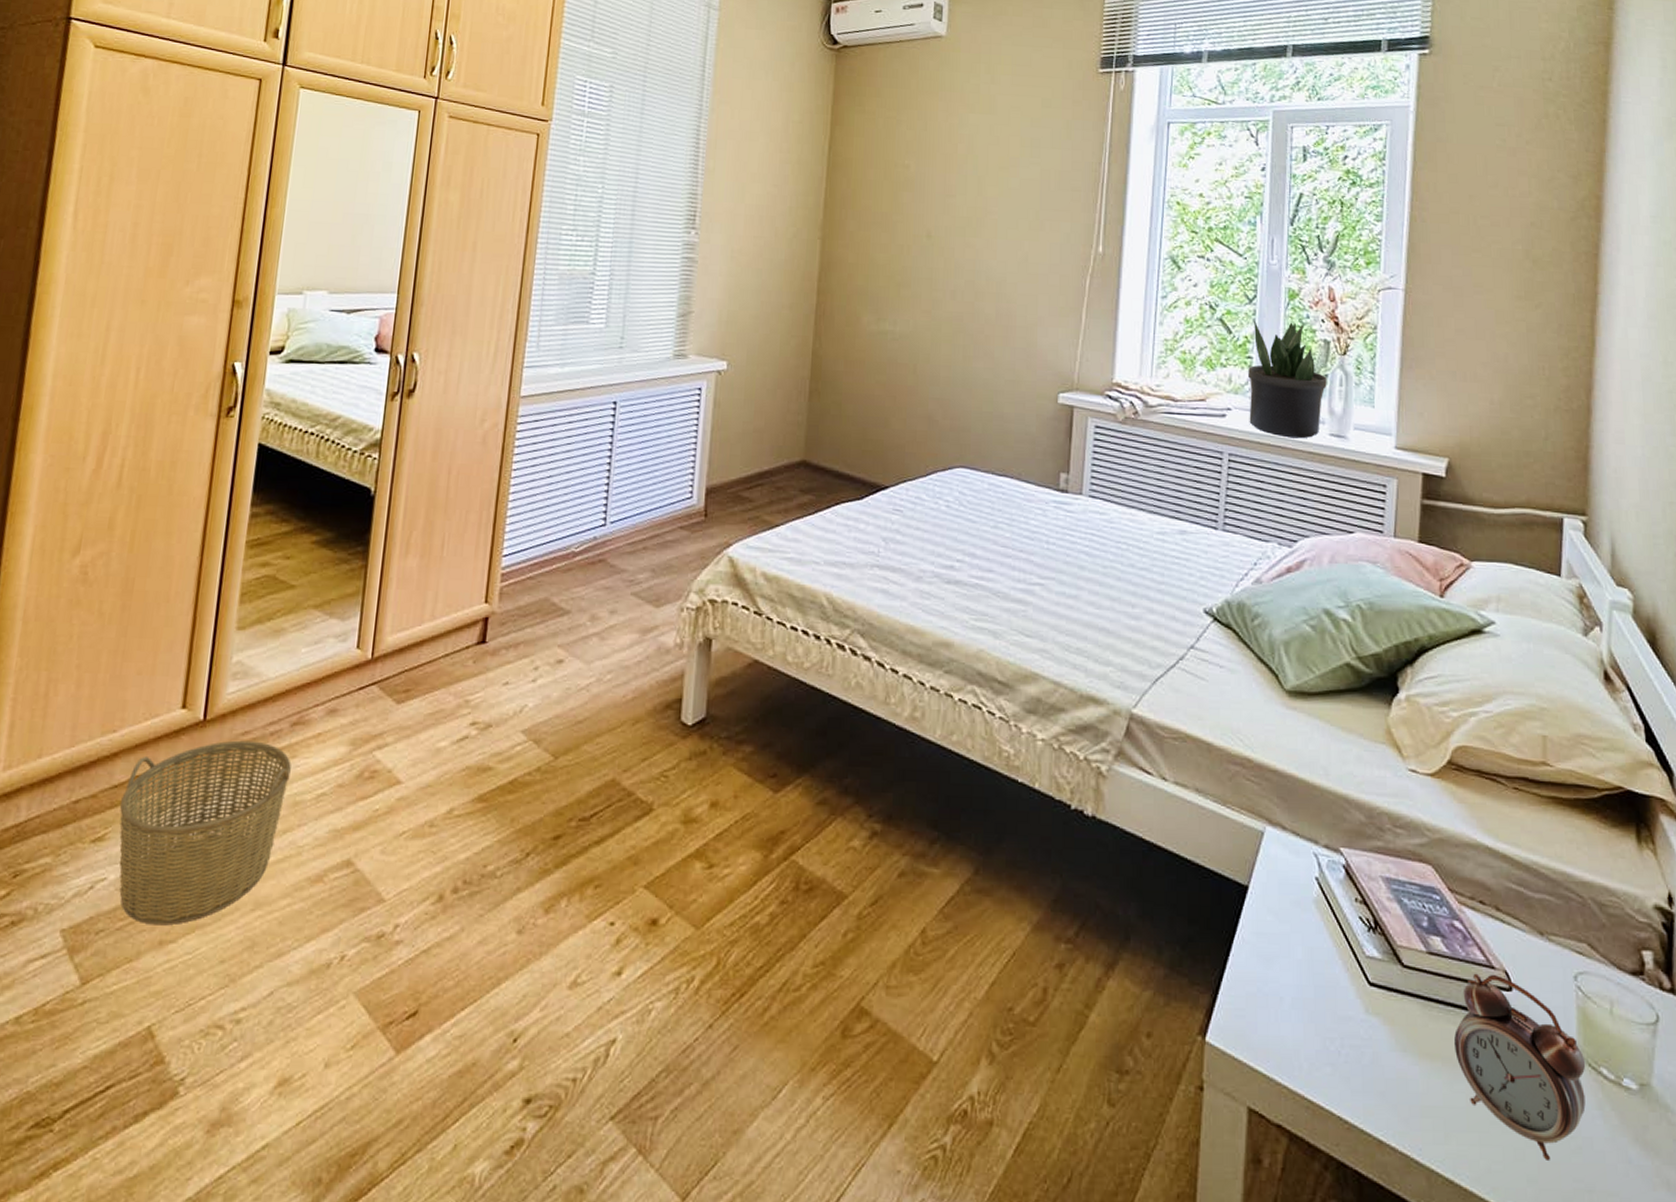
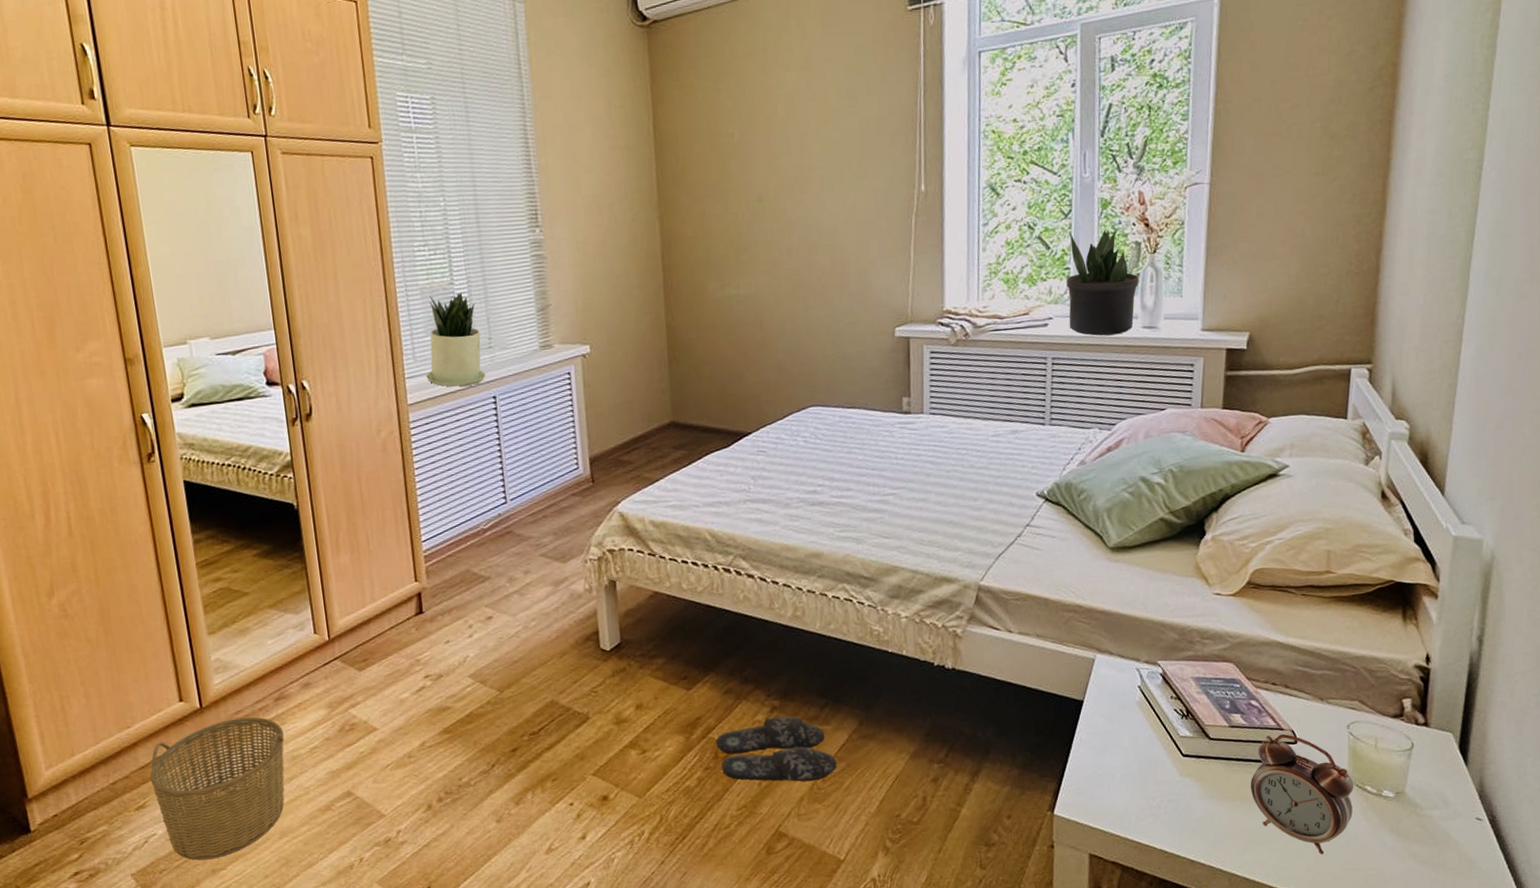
planter: none [546,283,614,385] -> present [426,292,486,387]
slippers: none [799,845,942,942] -> present [716,716,837,782]

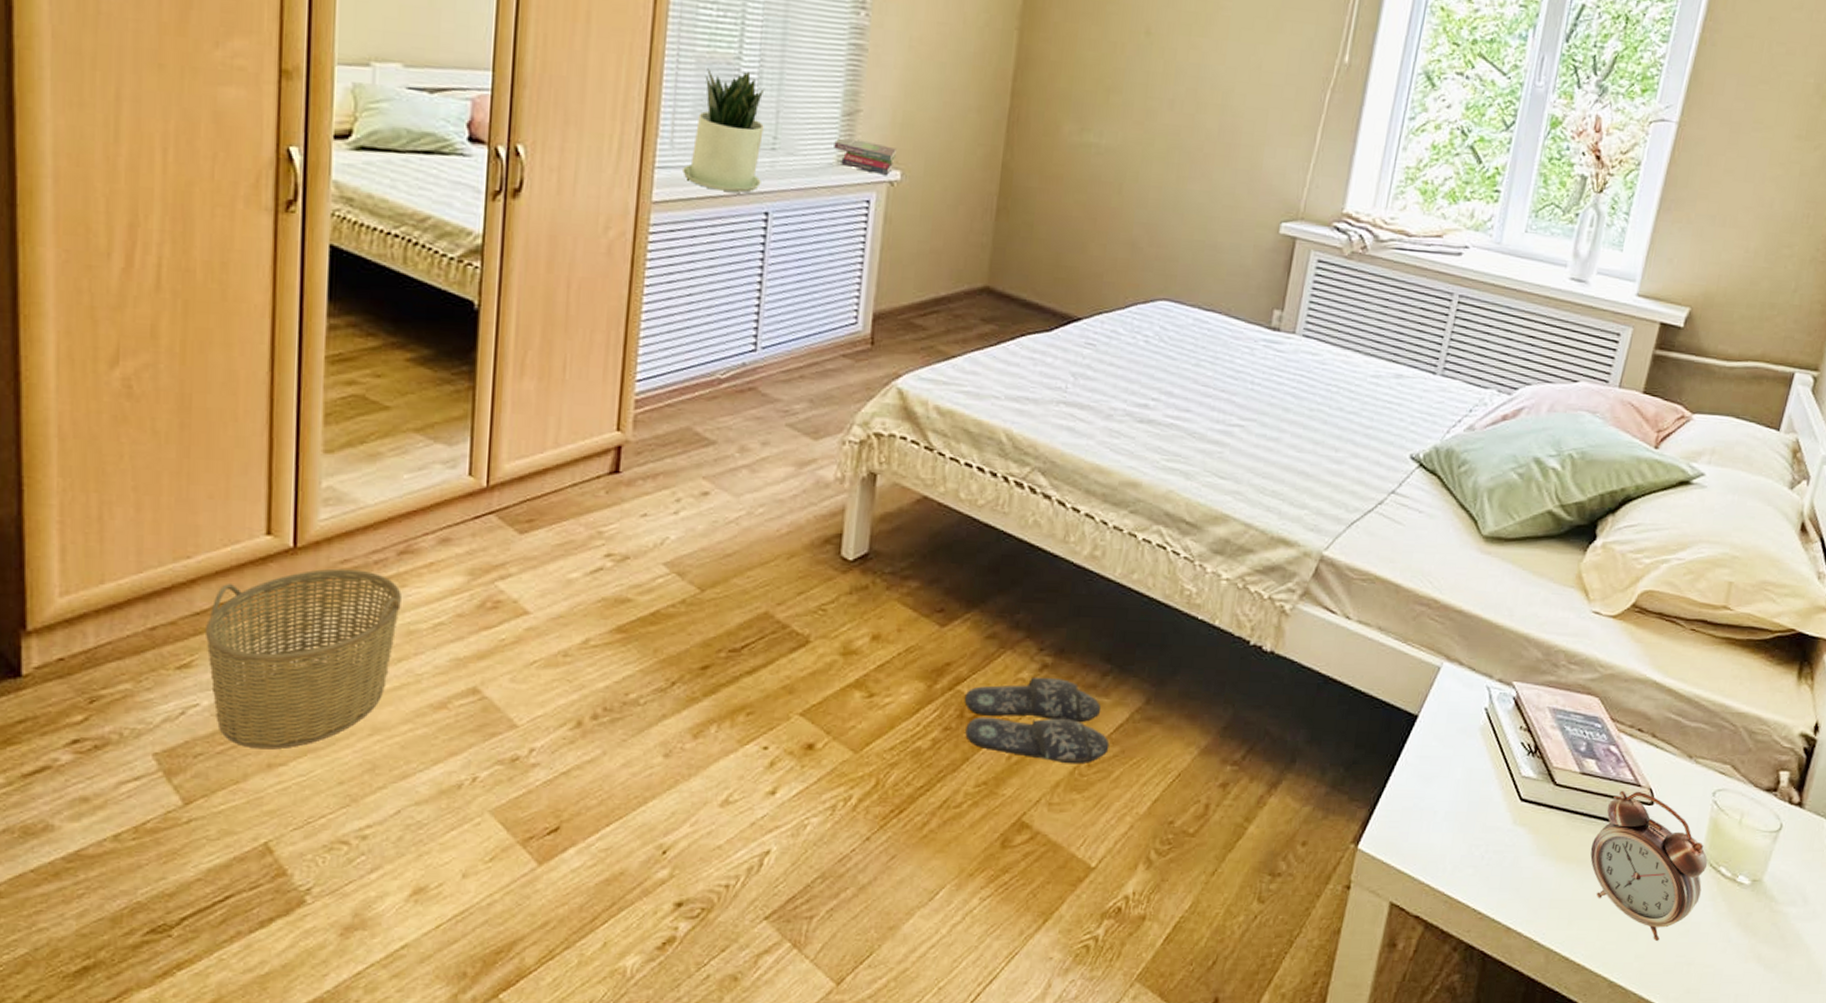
books: none [535,327,584,352] -> present [834,136,896,176]
planter: present [1067,230,1139,336] -> none [1486,151,1578,282]

